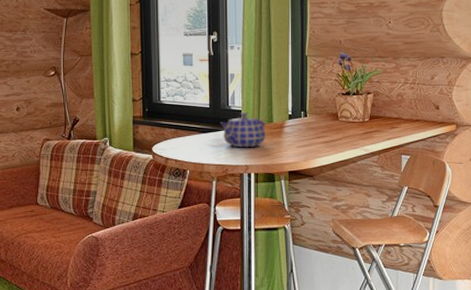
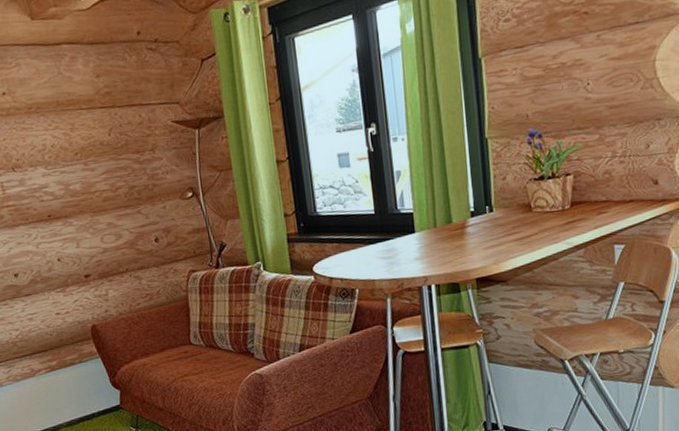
teapot: present [221,112,266,148] -> none [390,214,445,257]

